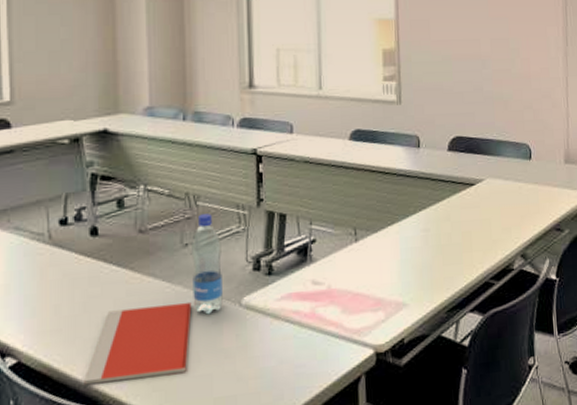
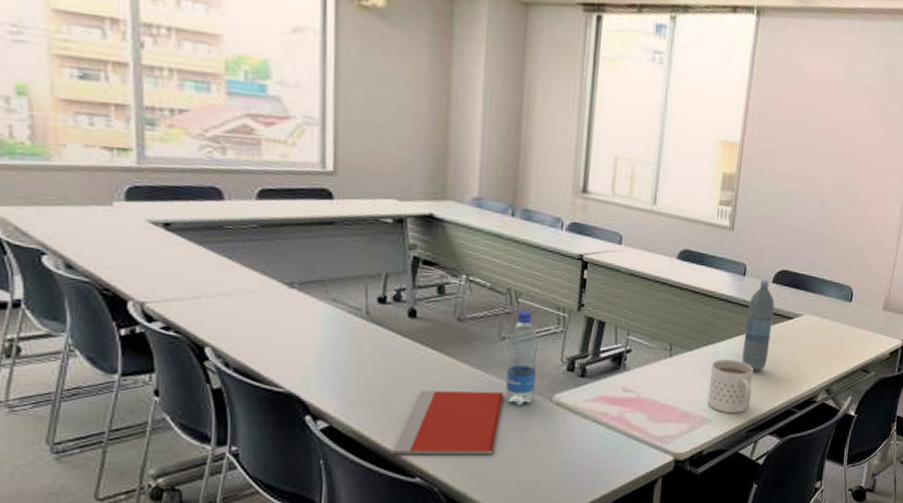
mug: none [400,236,446,294] -> present [707,359,753,413]
water bottle: none [427,149,456,245] -> present [742,279,775,371]

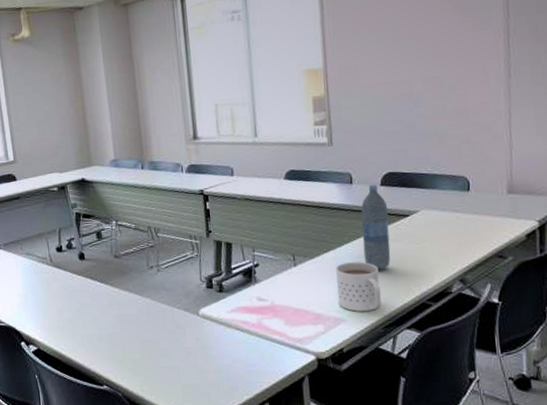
notebook: present [393,390,504,455] -> none [84,312,160,368]
bottle: present [505,311,538,406] -> none [155,243,184,321]

